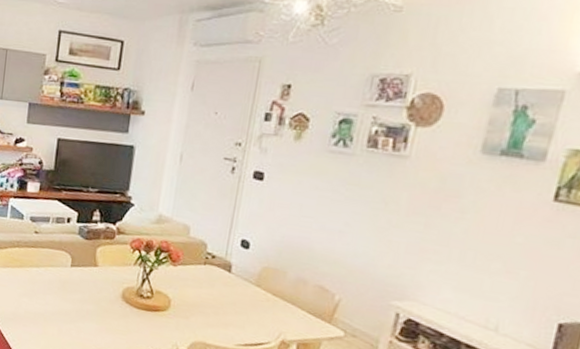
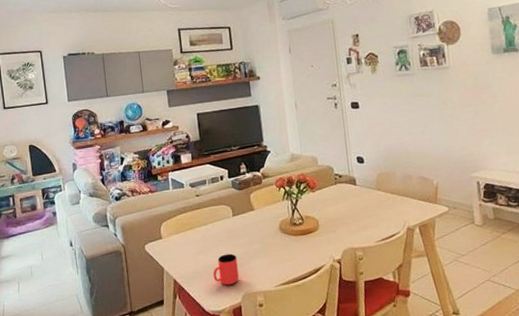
cup: none [33,304,65,340] -> present [213,253,239,285]

